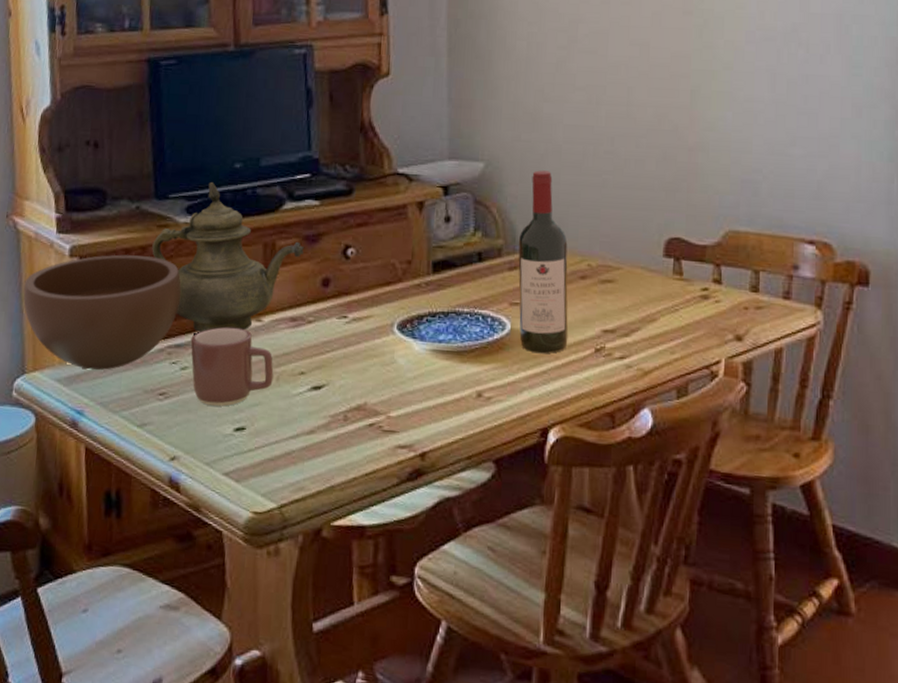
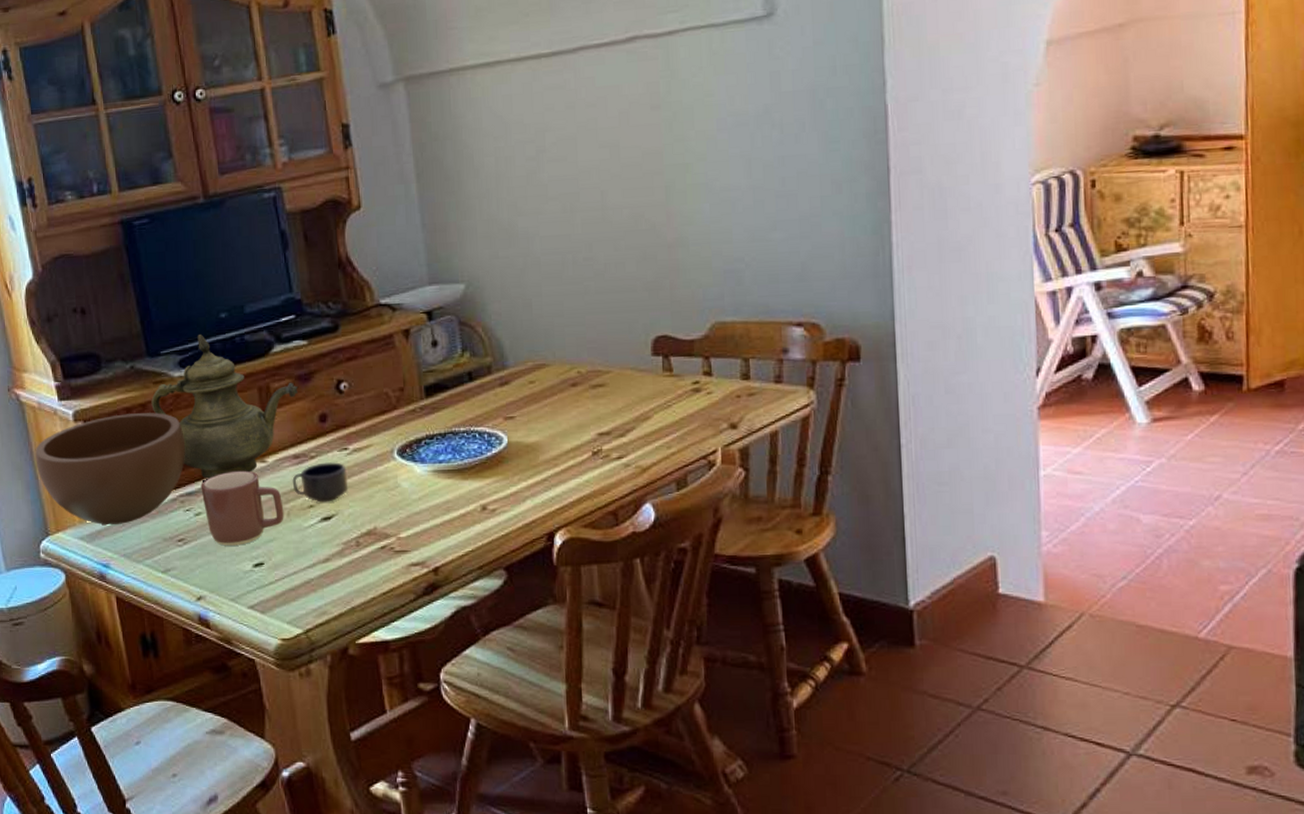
mug: none [286,328,344,371] -> present [292,462,349,503]
wine bottle: present [518,170,569,354] -> none [506,284,565,463]

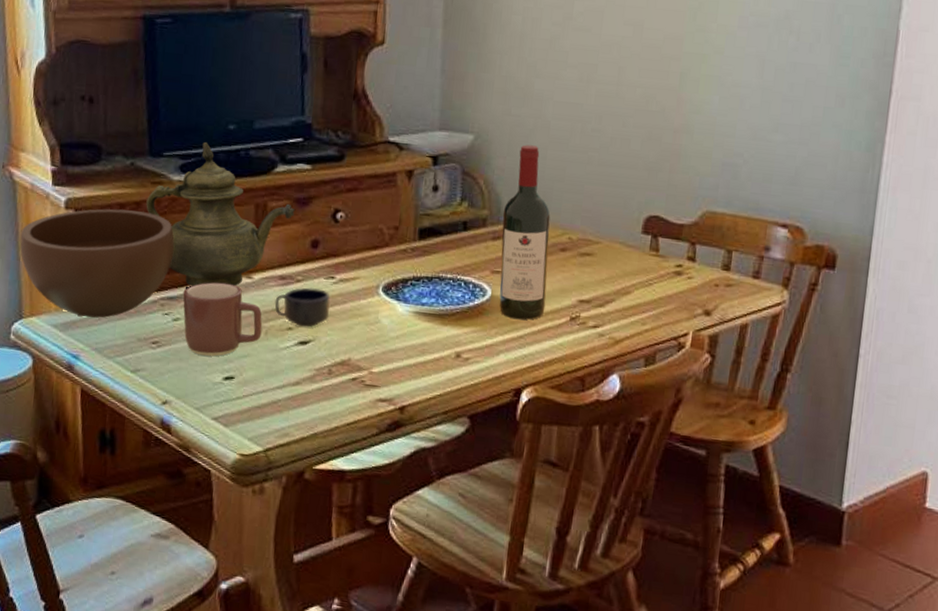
wine bottle: none [506,284,565,463] -> present [499,144,551,320]

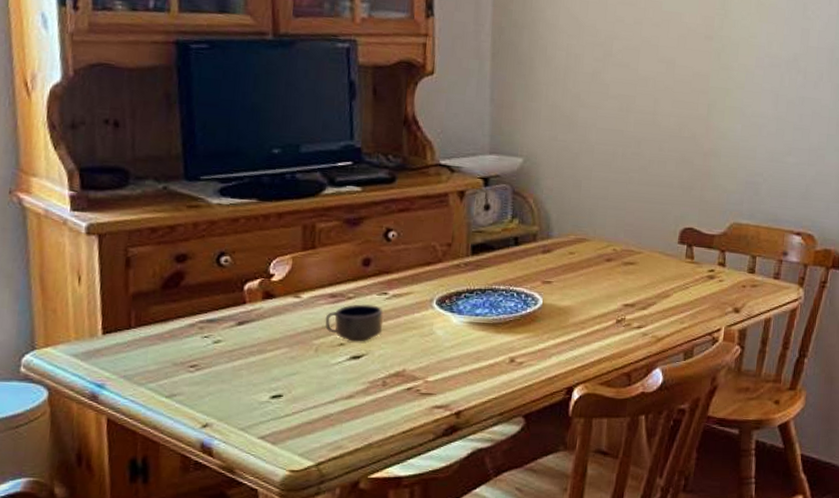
bowl: present [20,209,174,318] -> none [31,233,214,345]
teapot: present [146,142,296,287] -> none [181,166,346,308]
mug: present [183,282,262,357] -> none [224,303,312,376]
wine bottle: present [499,144,551,320] -> none [550,167,596,325]

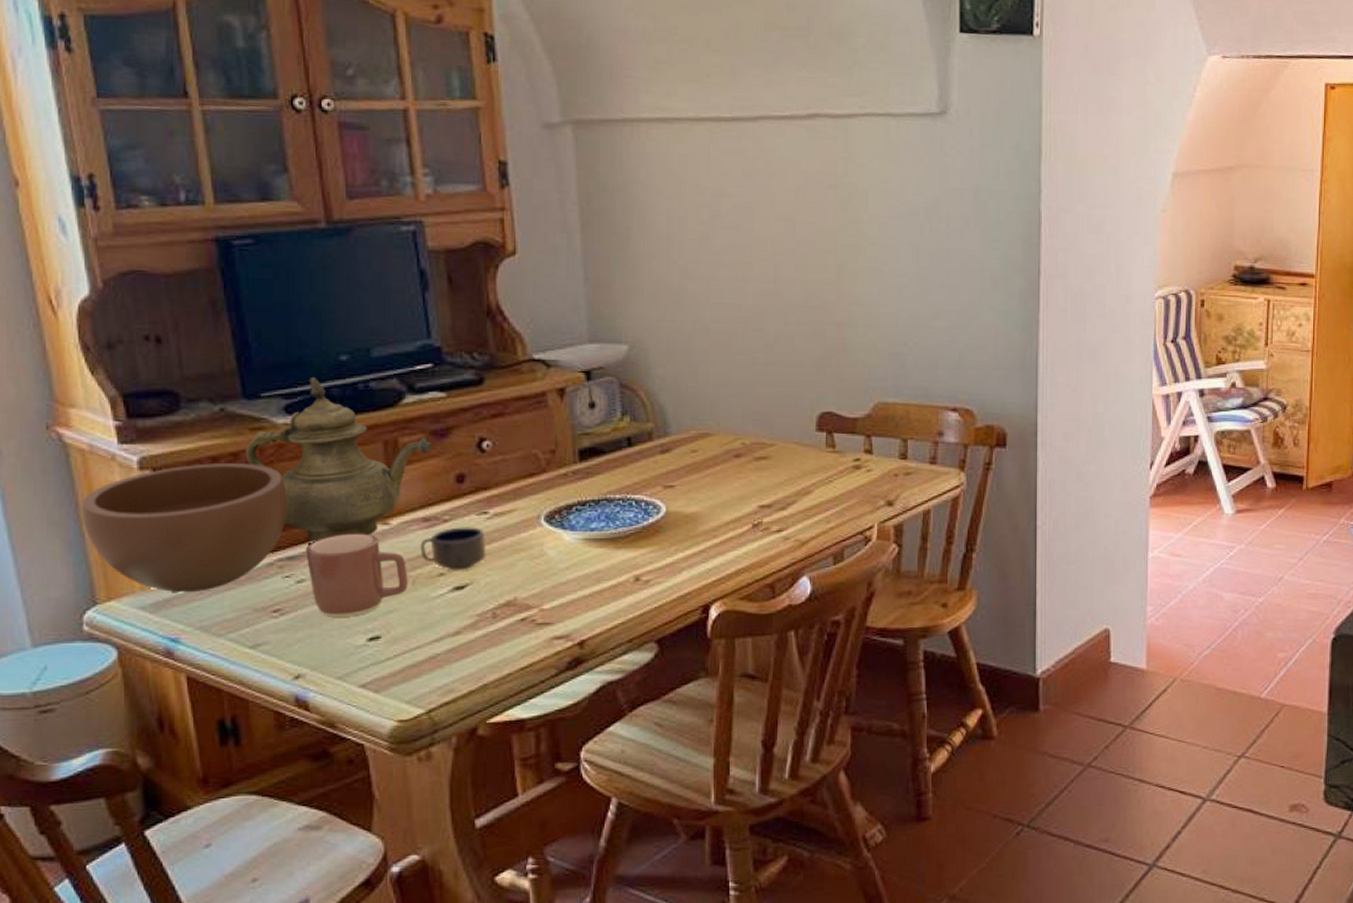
bowl: none [31,233,214,345] -> present [82,463,287,592]
teapot: none [181,166,346,308] -> present [246,378,433,542]
mug: none [224,303,312,376] -> present [305,533,408,617]

